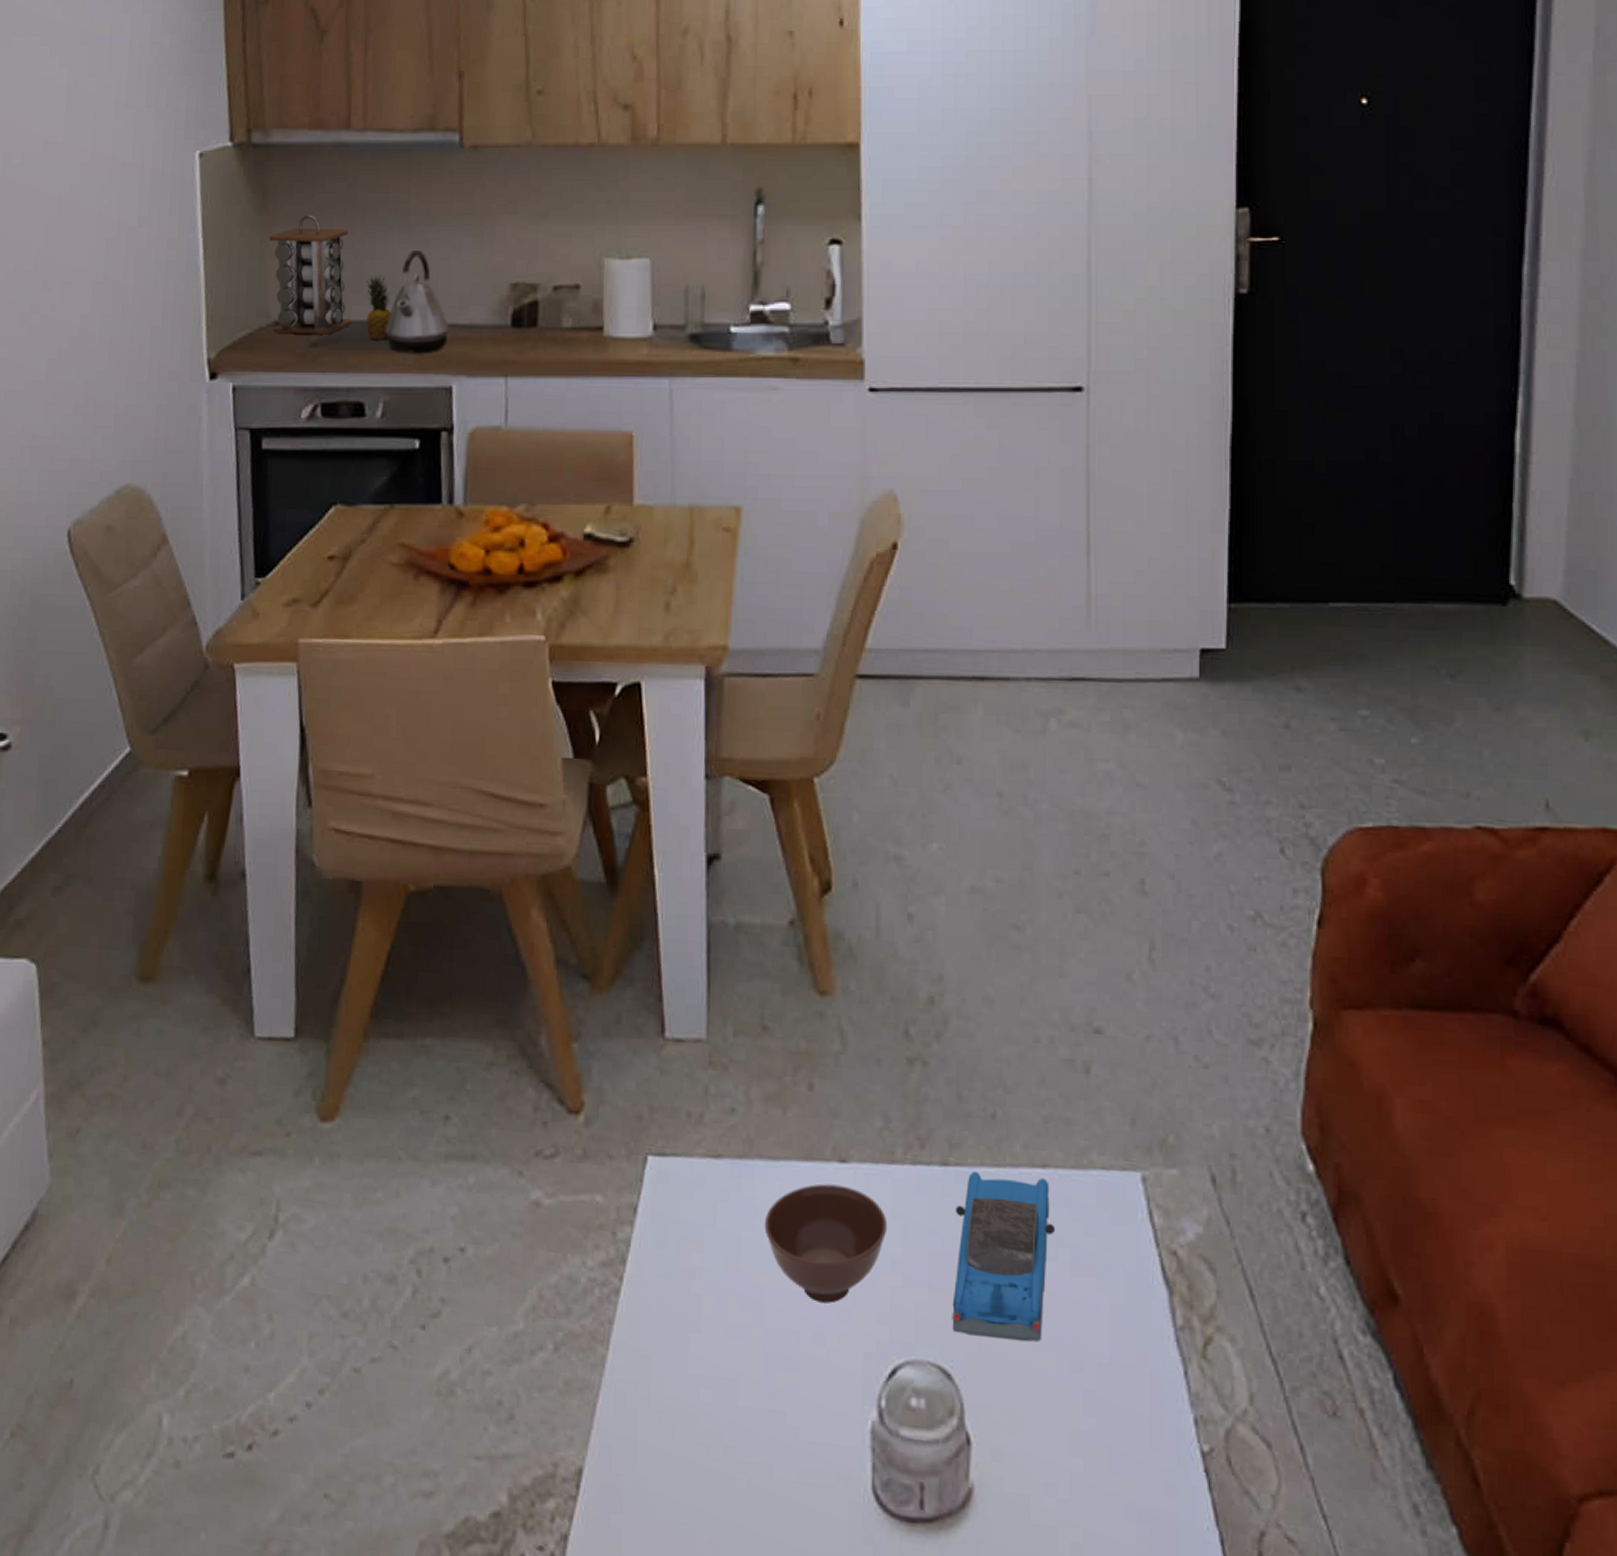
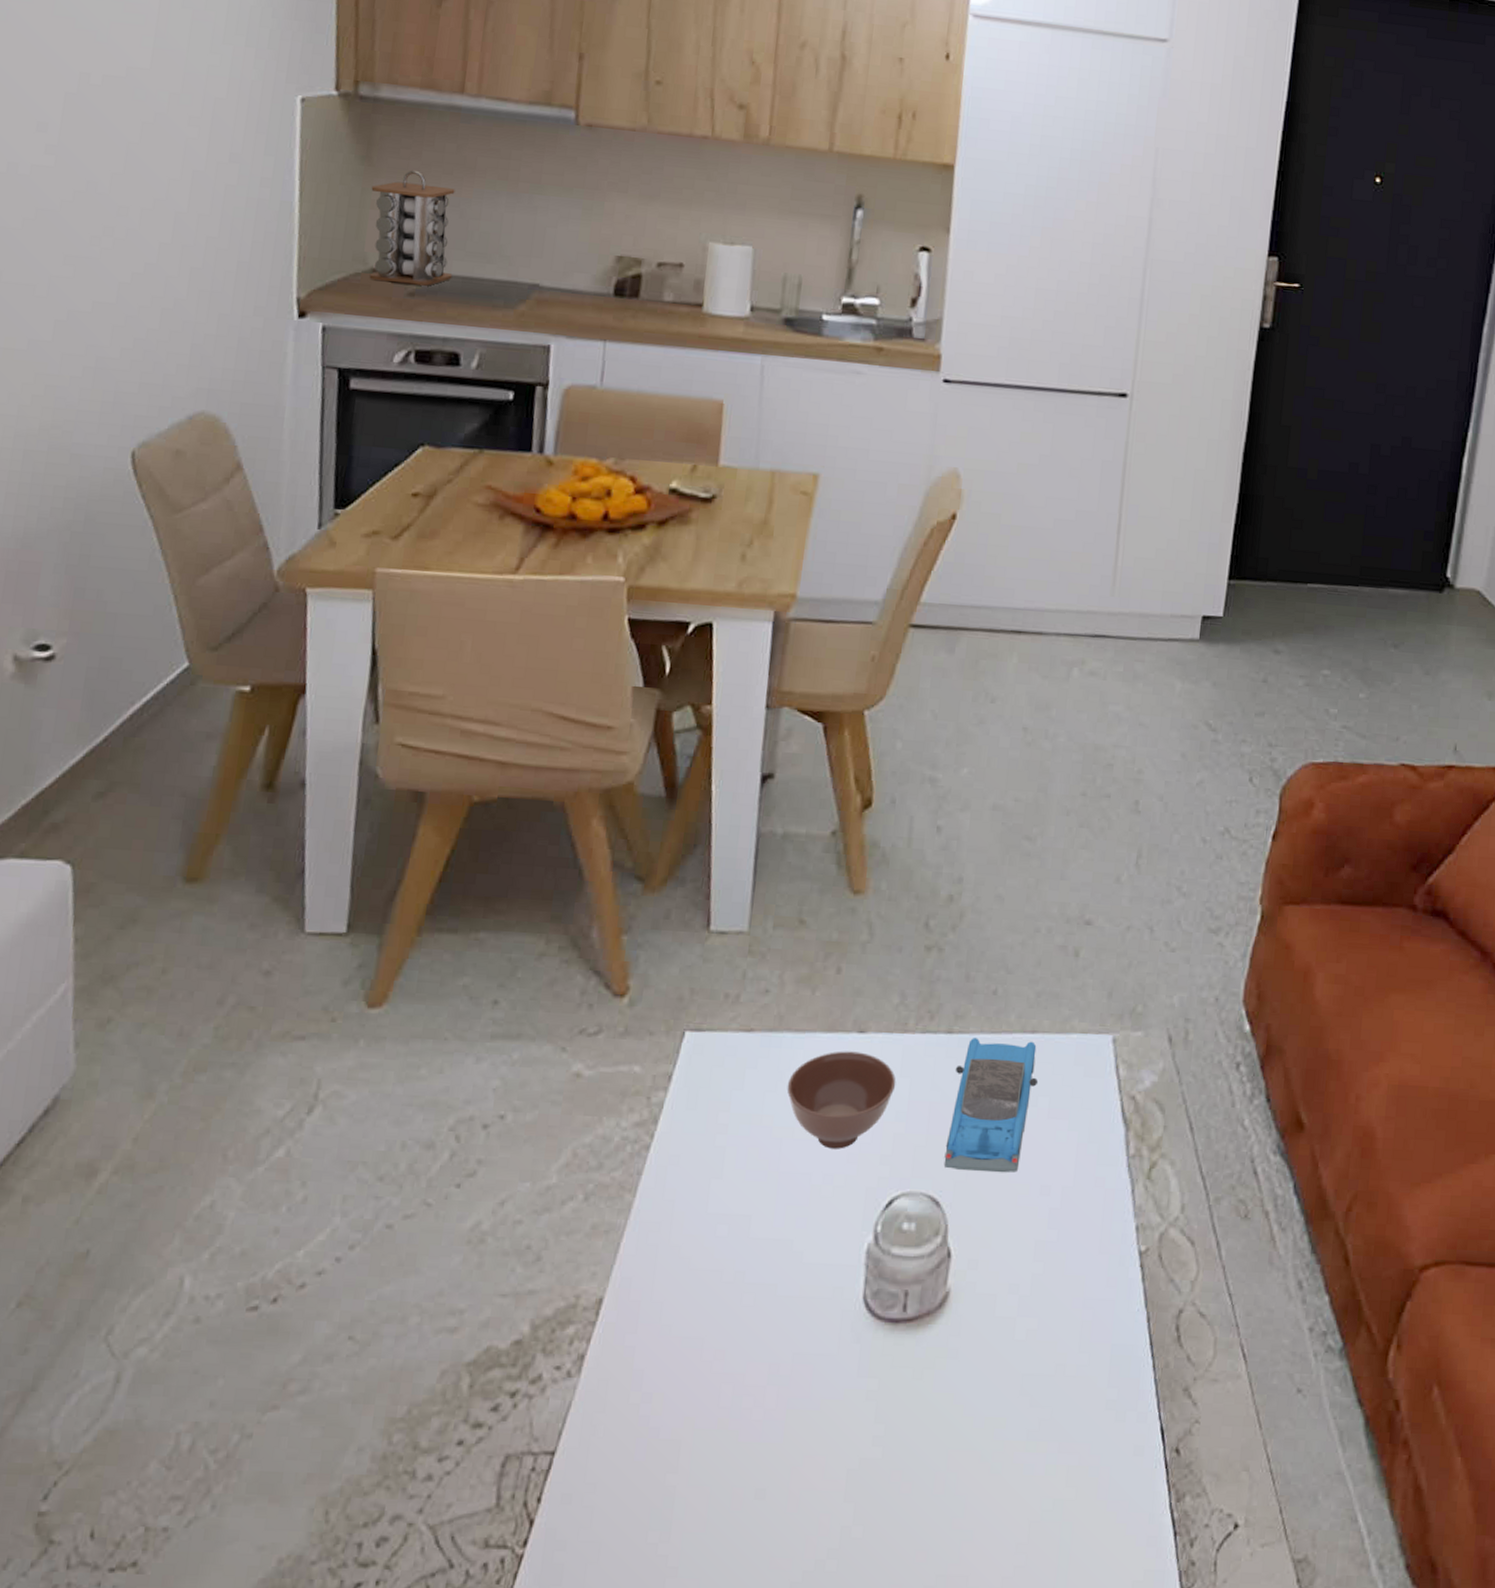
fruit: present [366,274,391,341] -> none [467,234,494,296]
kettle: present [385,250,450,353] -> none [485,215,552,312]

